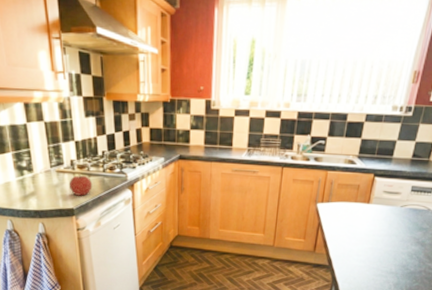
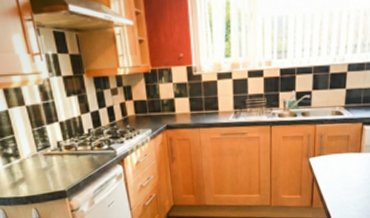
fruit: present [69,173,93,196] -> none [57,154,82,177]

